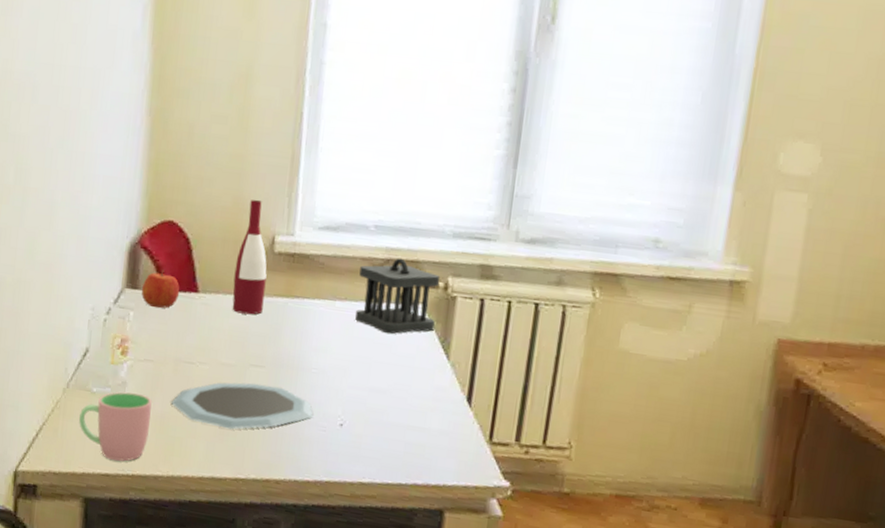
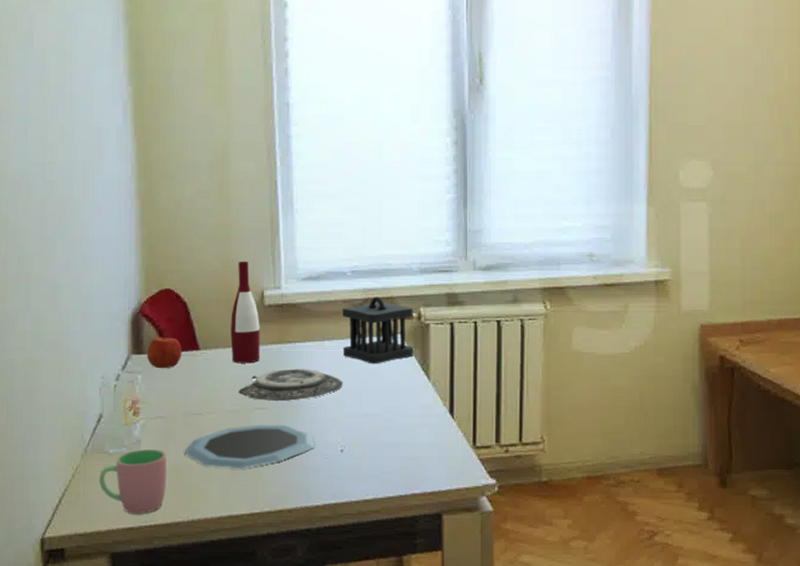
plate: none [235,325,352,363] -> present [238,368,343,402]

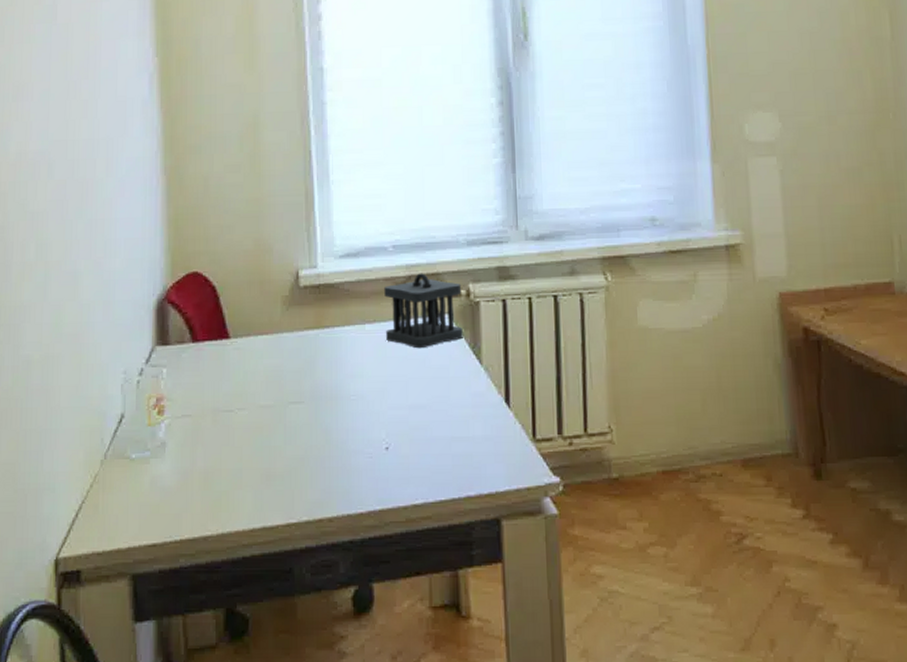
cup: present [98,449,166,514] -> none [119,453,194,527]
apple: present [146,333,182,369] -> none [172,321,211,361]
plate: present [184,424,316,469] -> none [213,420,358,473]
wine bottle: present [230,261,260,364] -> none [263,238,295,353]
plate: present [238,368,343,402] -> none [272,356,387,394]

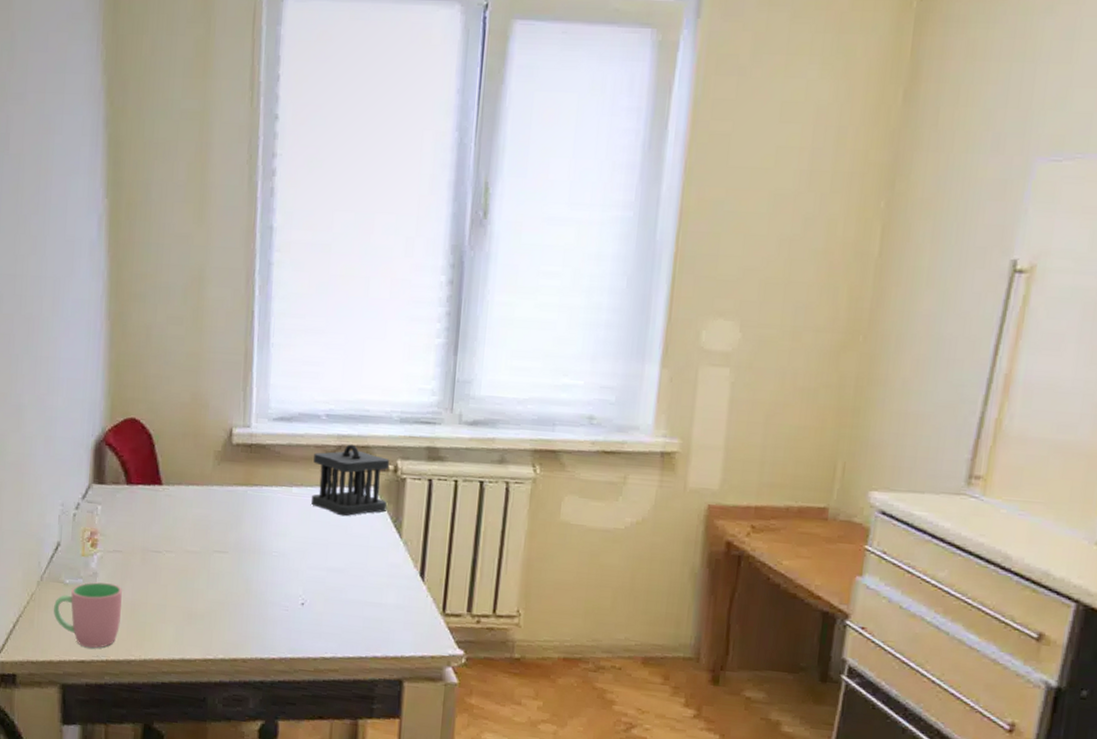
cup: none [119,453,194,527] -> present [53,582,122,648]

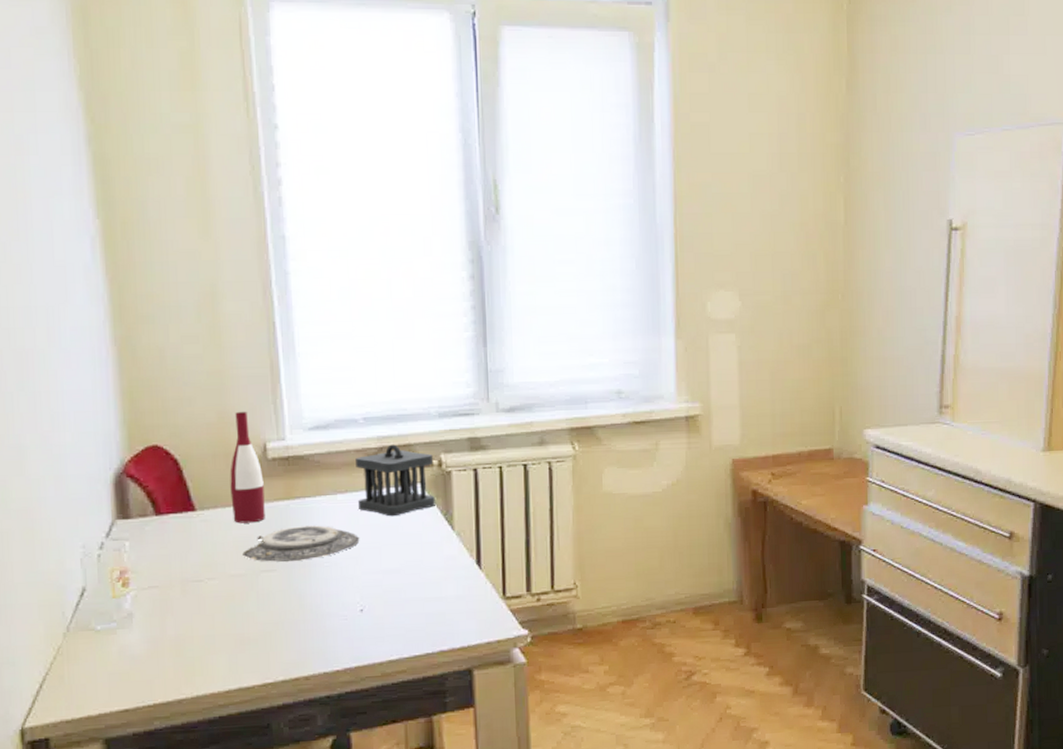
cup: present [53,582,122,648] -> none [85,622,165,694]
wine bottle: none [194,394,226,504] -> present [230,411,265,524]
plate: none [199,512,309,547] -> present [243,525,360,563]

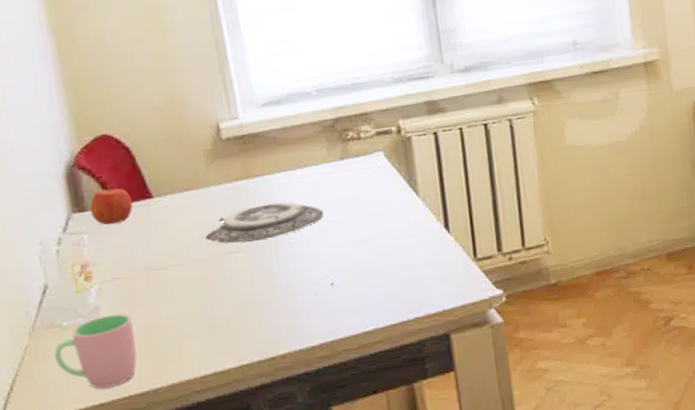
cup: none [85,622,165,694] -> present [54,314,137,389]
apple: none [134,495,176,534] -> present [90,185,134,226]
wine bottle: present [230,411,265,524] -> none [184,92,225,207]
utensil holder: present [355,444,435,517] -> none [312,114,398,188]

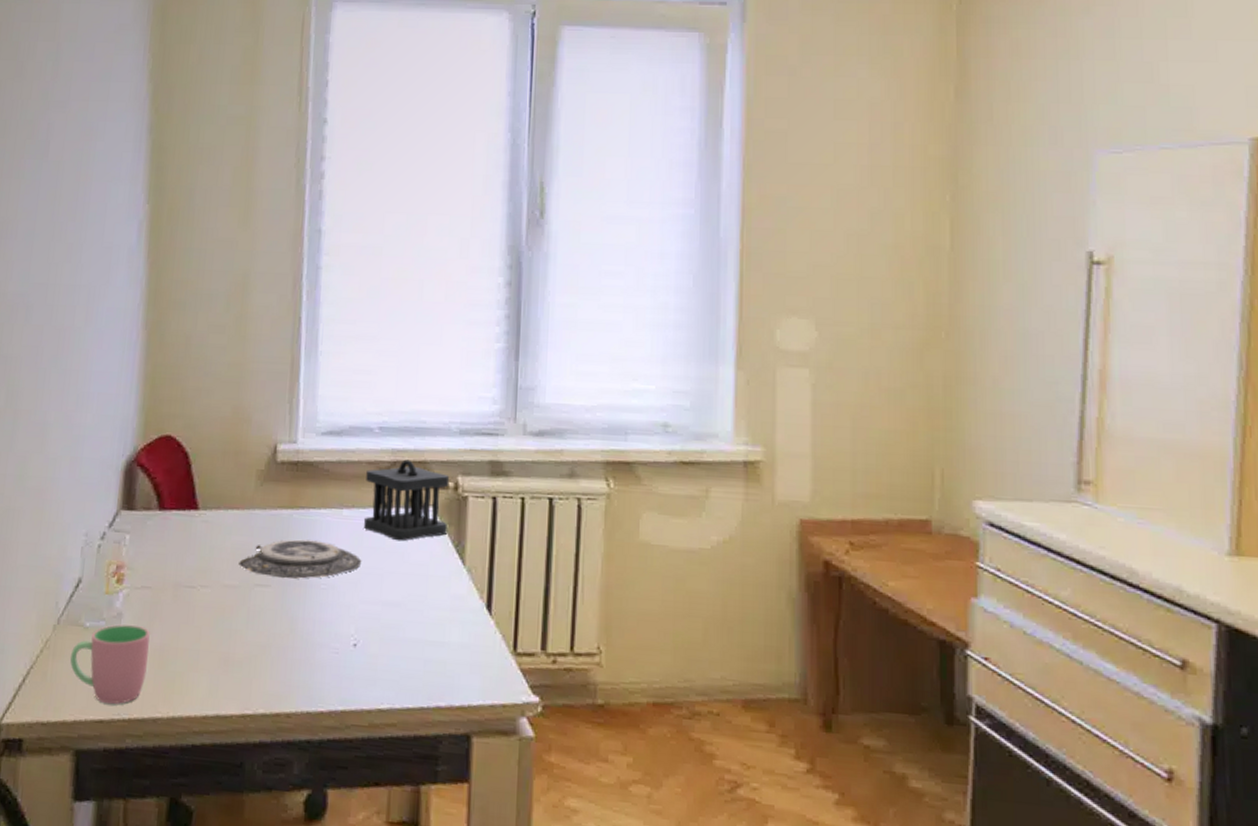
apple: present [90,185,134,226] -> none [137,488,179,530]
utensil holder: none [312,114,398,188] -> present [364,459,450,541]

